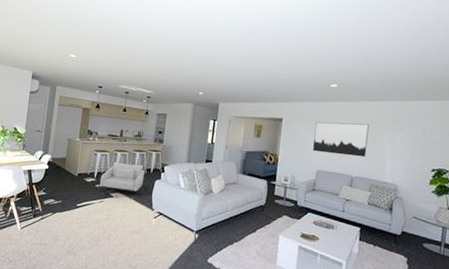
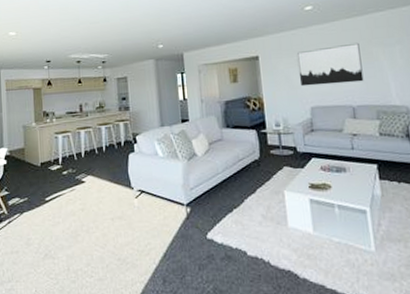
armchair: present [99,162,146,198] -> none [66,140,117,184]

